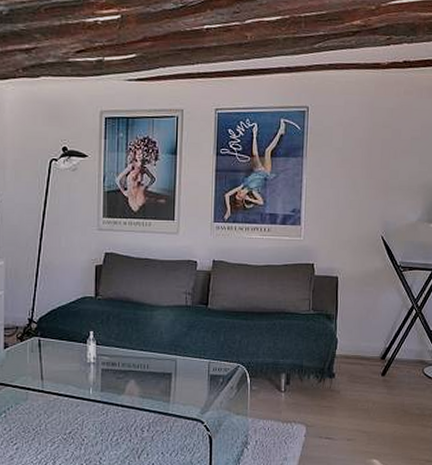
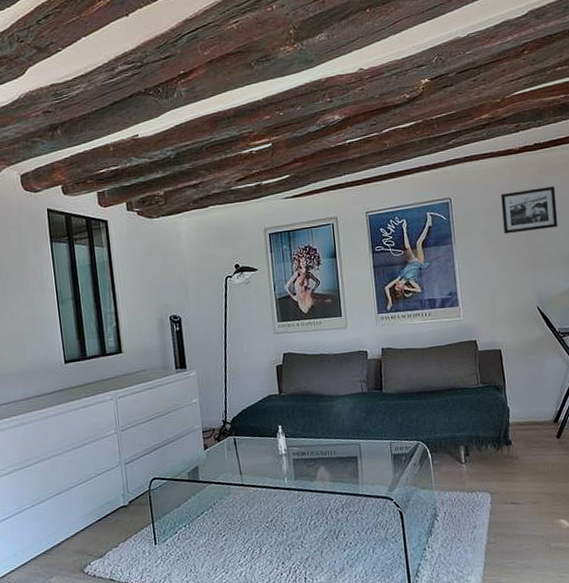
picture frame: none [359,109,418,155] -> present [501,186,558,235]

